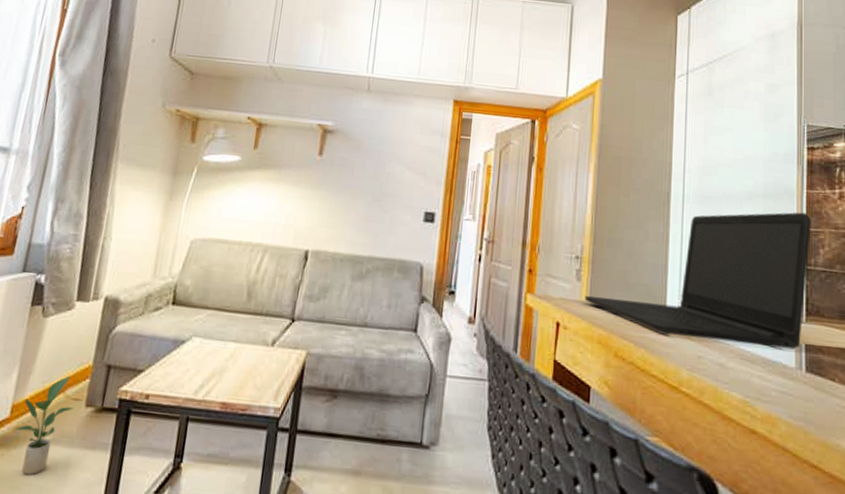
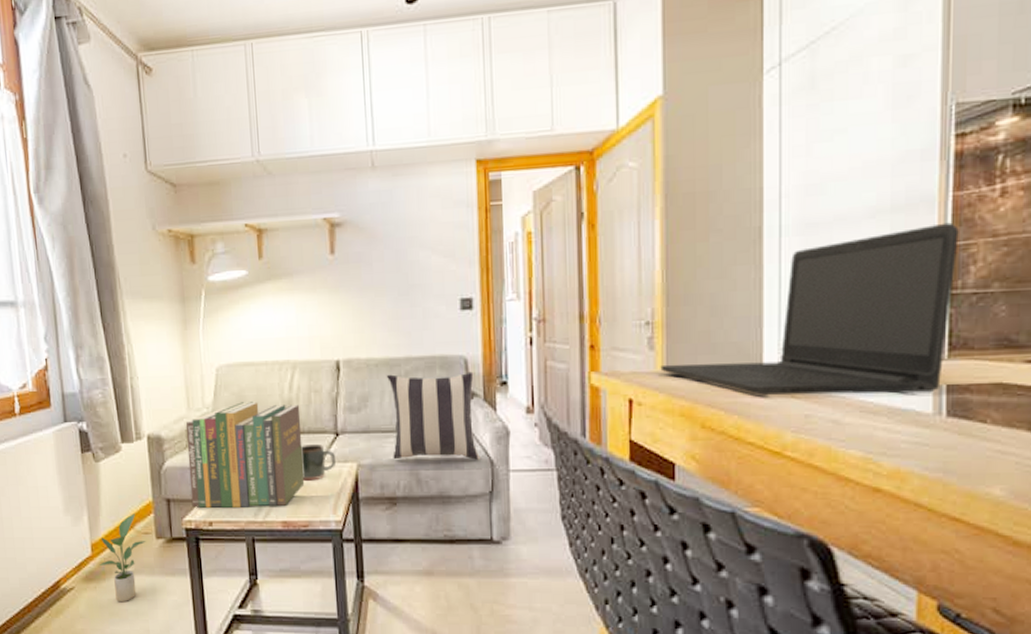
books: none [132,276,263,387] -> present [185,402,305,508]
mug: none [251,326,287,364] -> present [301,443,336,481]
pillow: none [341,270,429,363] -> present [386,371,482,461]

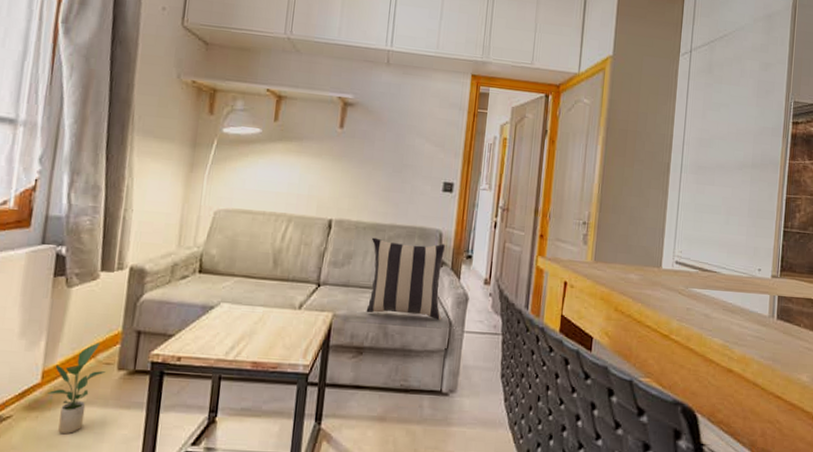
books: present [185,402,305,508] -> none [163,246,289,348]
mug: present [301,443,336,481] -> none [280,291,314,325]
laptop: present [660,222,959,397] -> none [590,180,791,301]

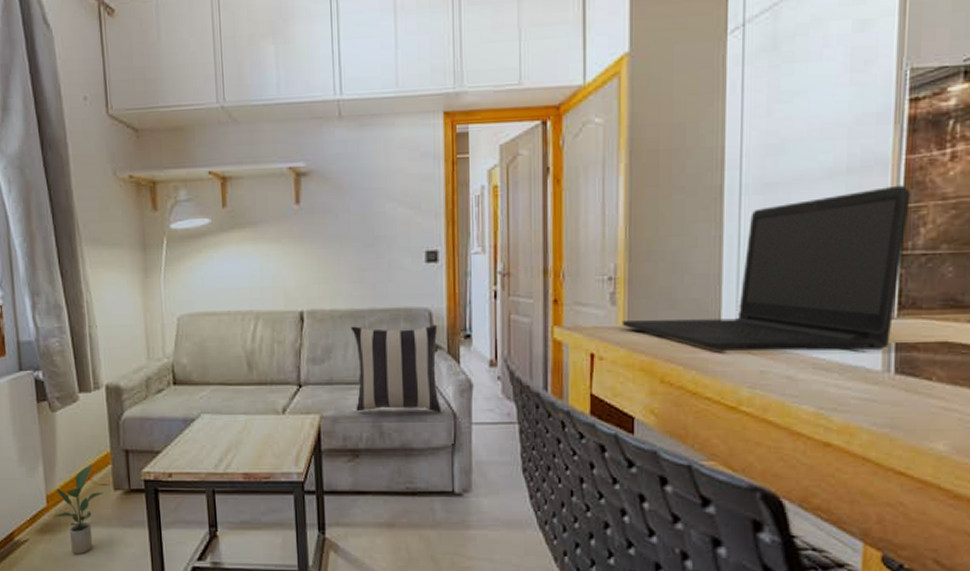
laptop: none [590,180,791,301] -> present [622,185,911,352]

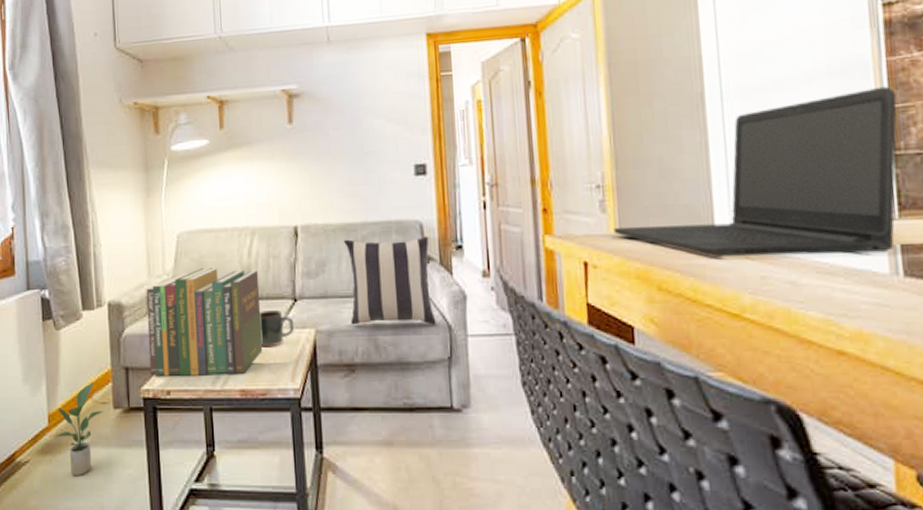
books: none [145,352,267,459] -> present [146,268,263,376]
mug: none [263,395,298,432] -> present [260,309,294,348]

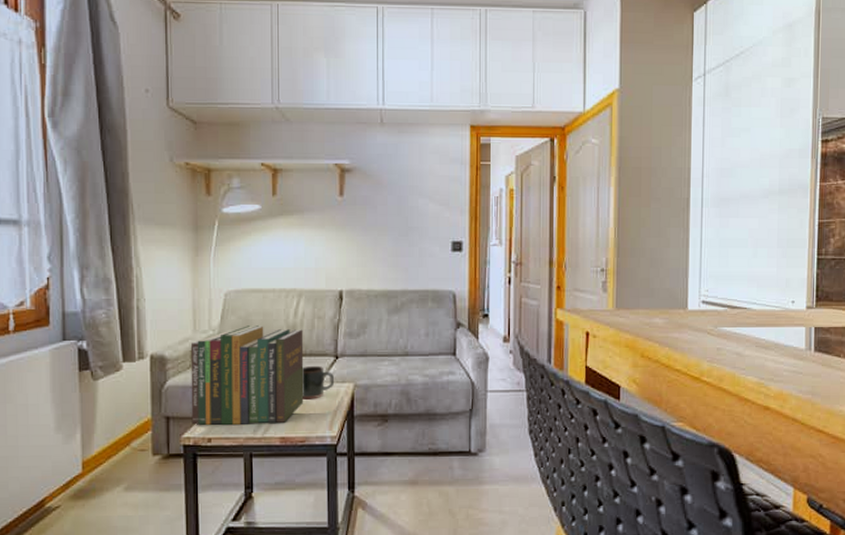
potted plant: present [56,383,103,477] -> none [90,431,141,519]
pillow: present [343,236,439,326] -> none [384,305,464,383]
laptop: present [613,86,897,258] -> none [611,205,824,333]

